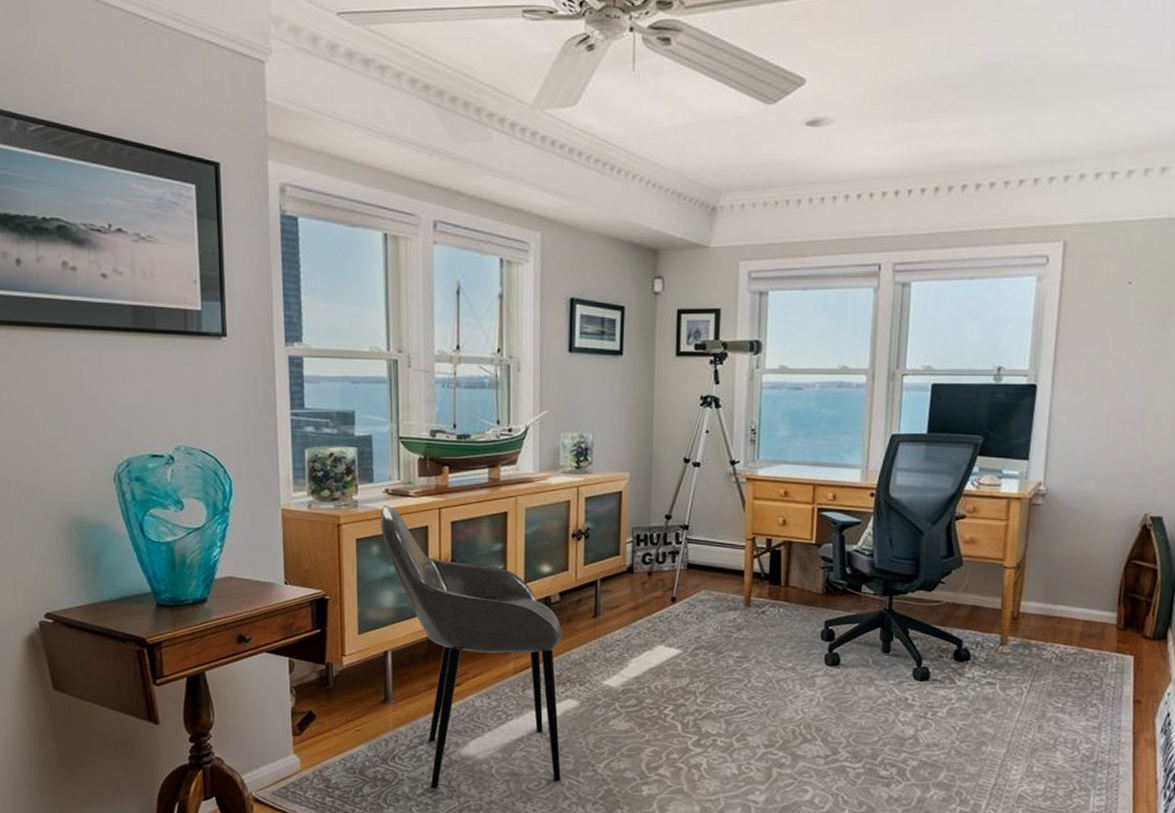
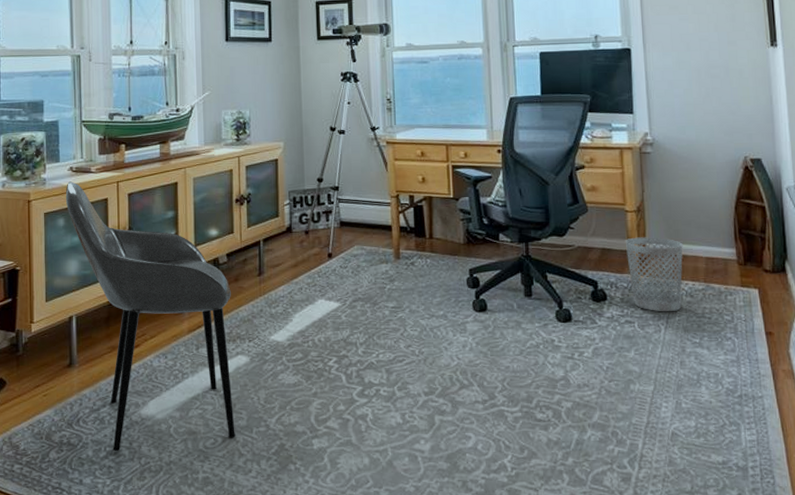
wastebasket: none [998,595,1061,675] -> present [625,237,683,312]

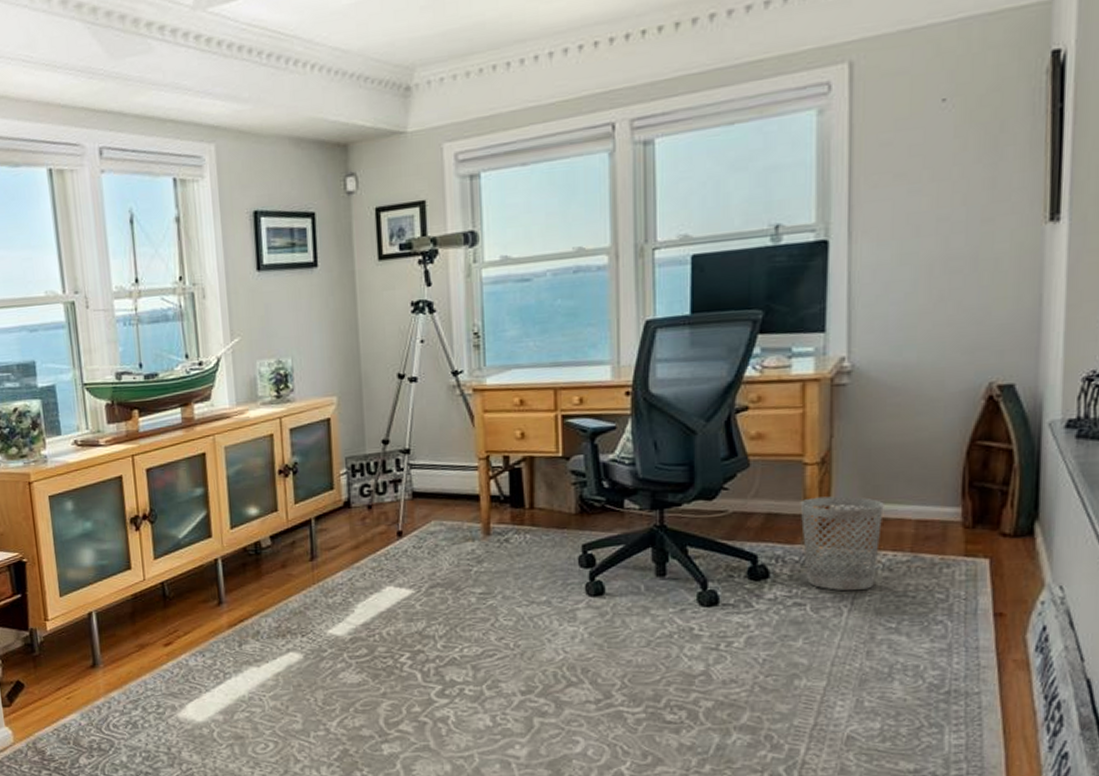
armchair: present [65,181,235,452] -> none [71,457,290,758]

